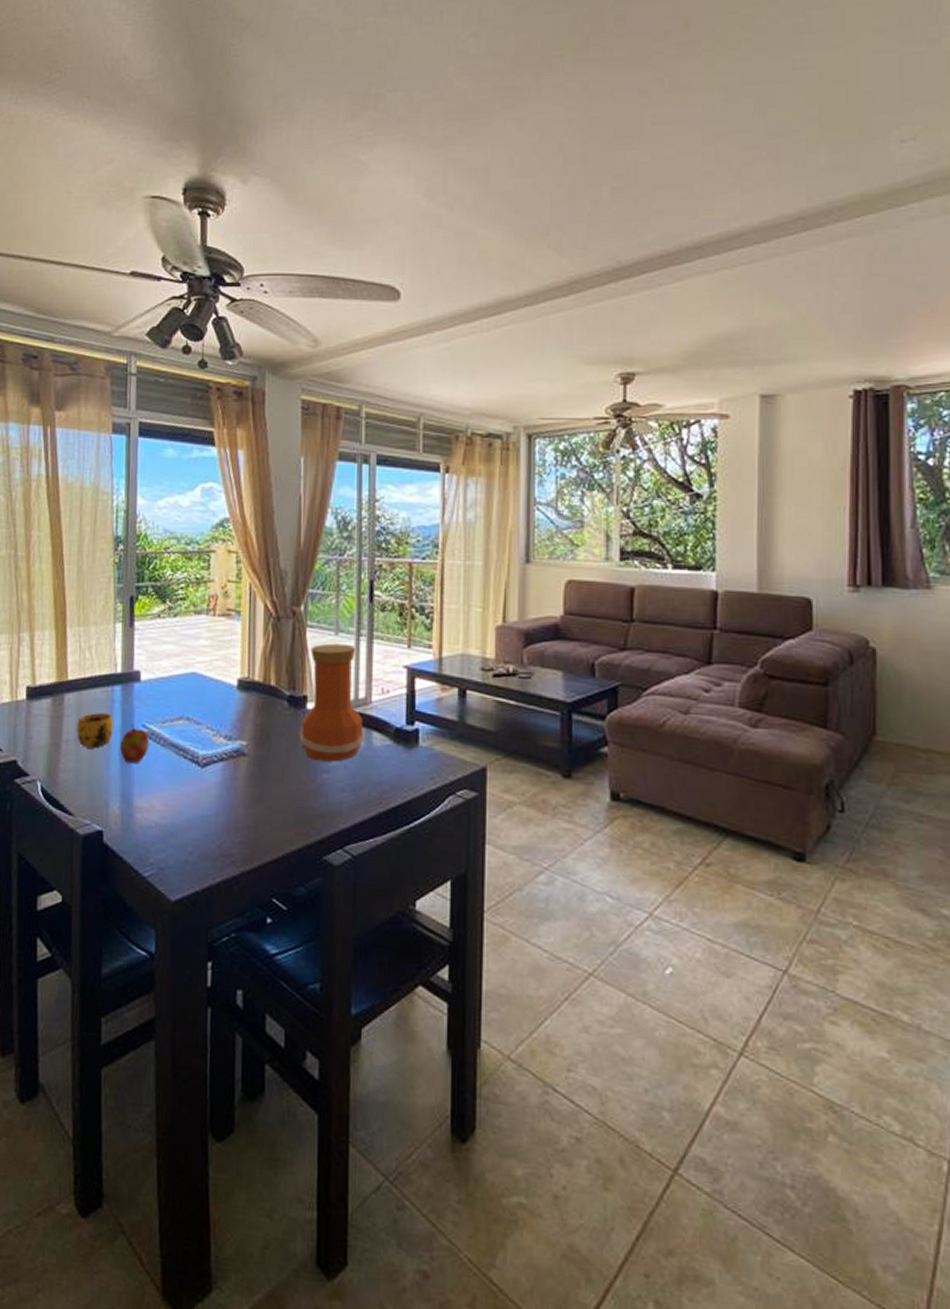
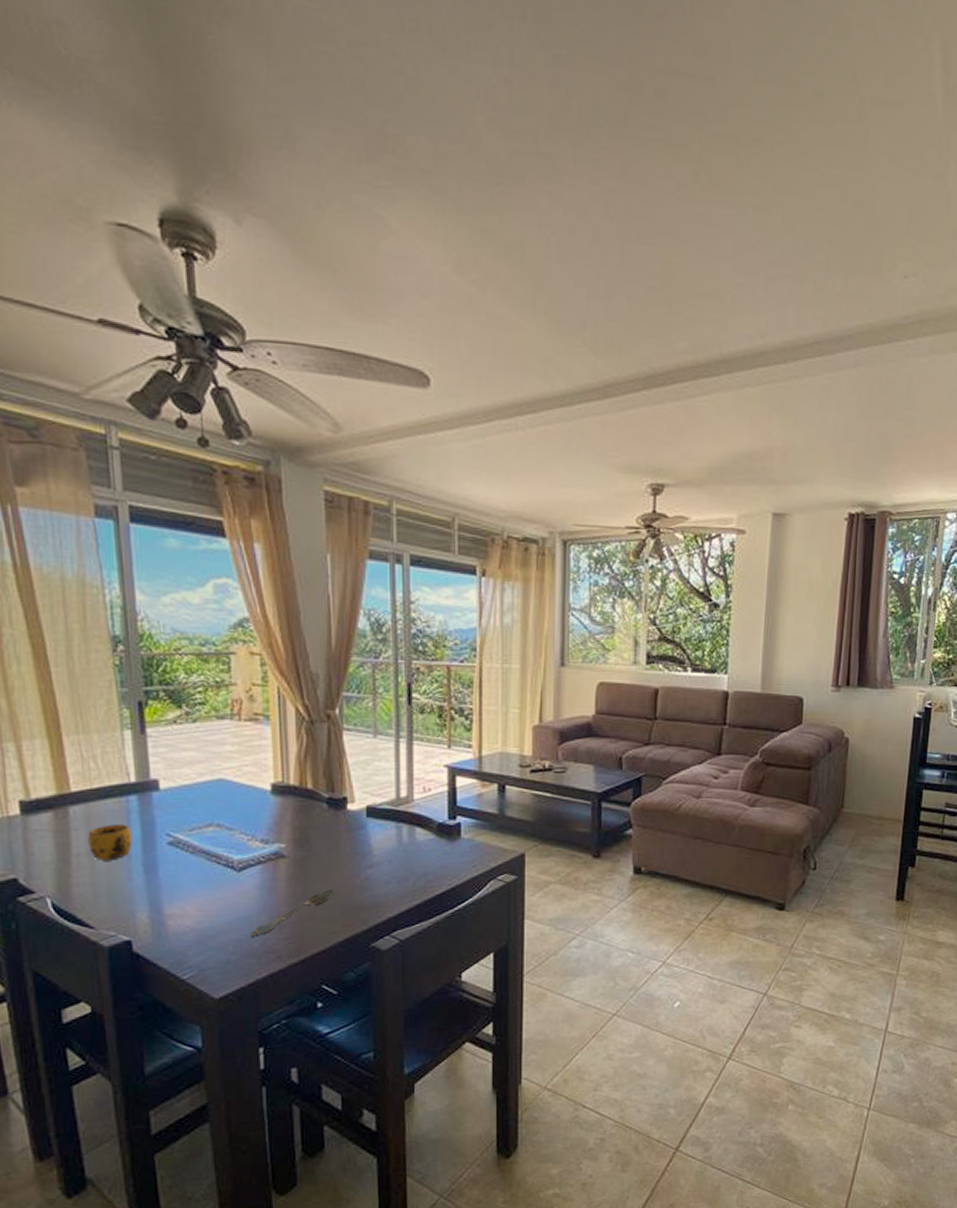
apple: present [120,724,149,764] -> none [142,833,176,874]
spoon: none [208,793,290,838] -> present [250,890,334,937]
vase: present [299,643,365,762] -> none [340,745,408,858]

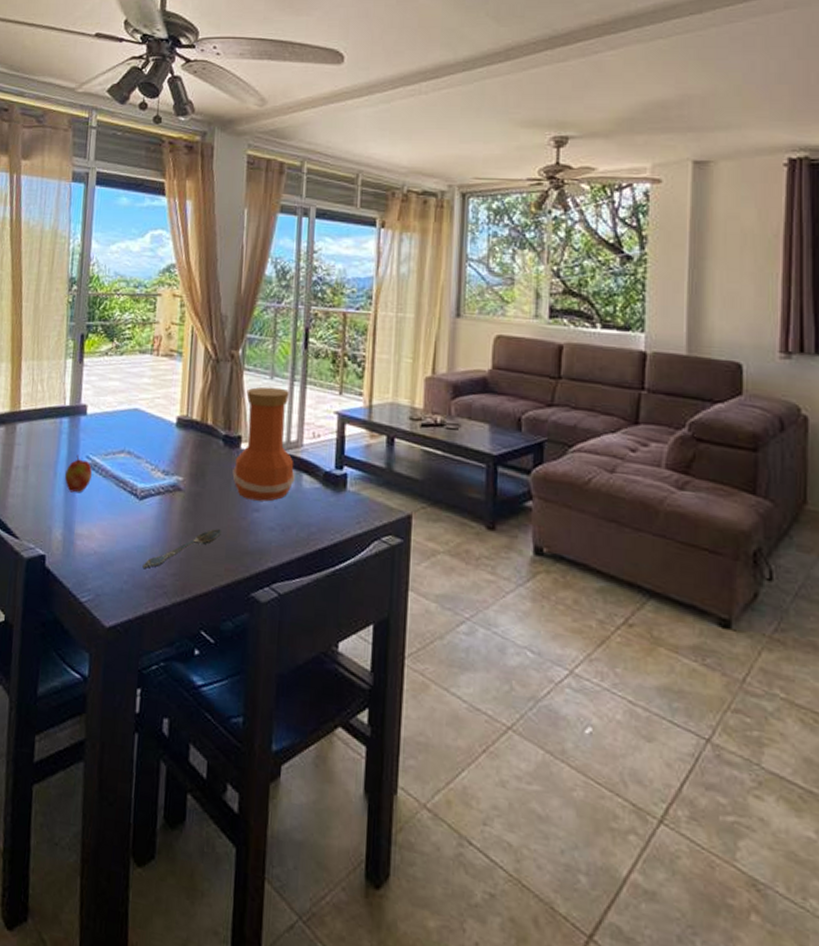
mug: present [88,824,132,861] -> none [26,442,60,476]
apple: none [142,833,176,874] -> present [65,454,92,493]
vase: none [340,745,408,858] -> present [232,386,295,502]

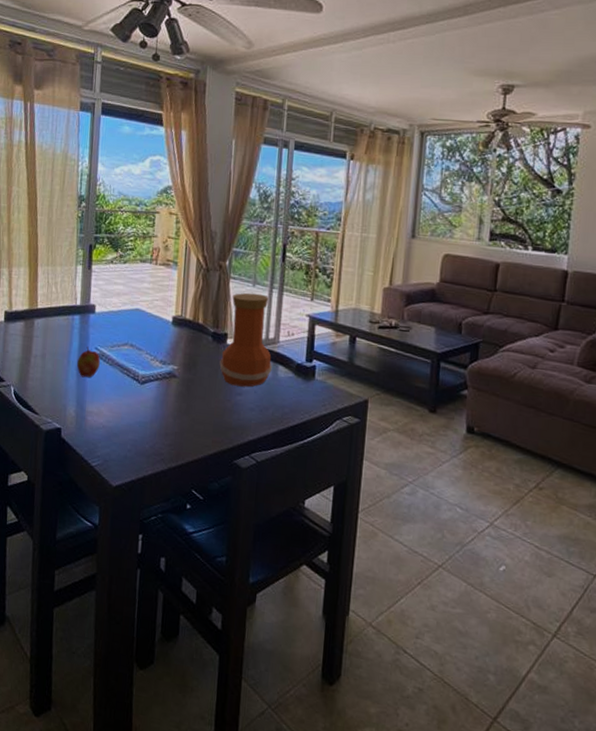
spoon: present [142,529,221,568] -> none [143,409,210,440]

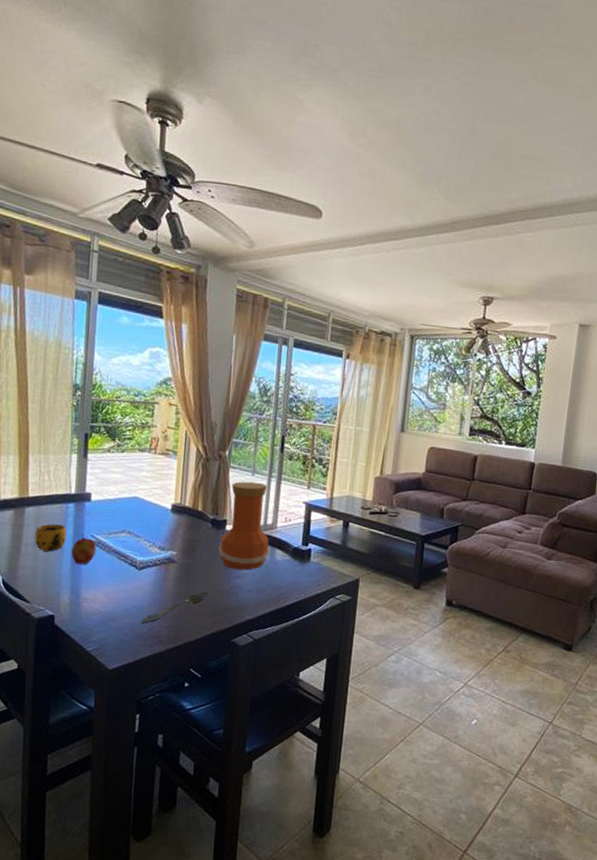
mug: none [43,335,73,364] -> present [35,524,67,552]
spoon: none [143,409,210,440] -> present [141,592,208,623]

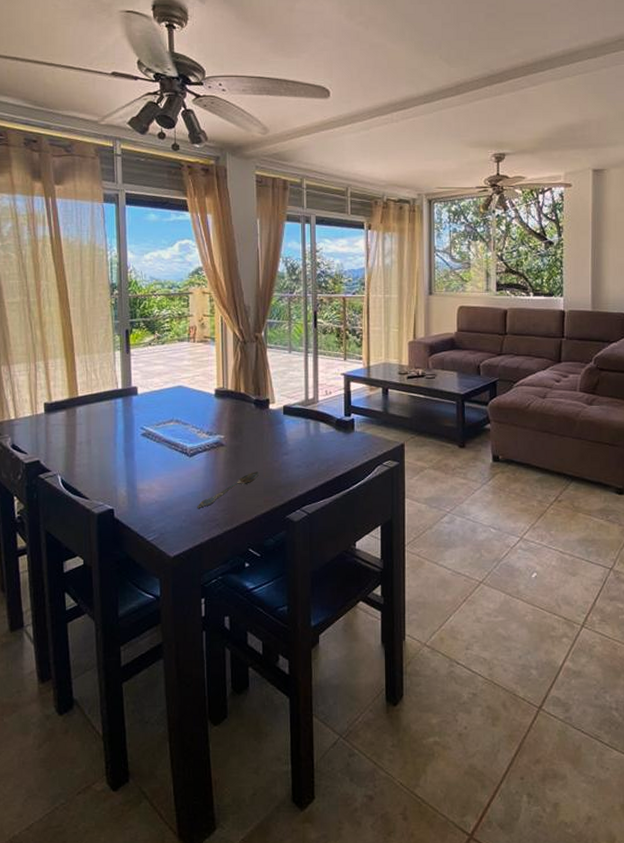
mug: present [35,524,67,552] -> none [88,420,117,448]
apple: present [71,534,96,565] -> none [124,427,147,458]
vase: present [218,481,270,570] -> none [264,359,314,447]

